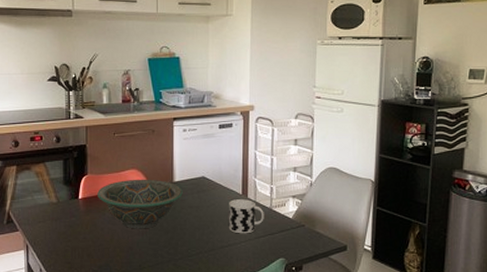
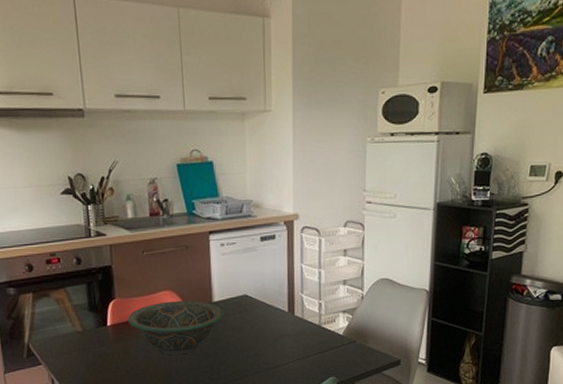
cup: present [228,199,264,234] -> none [274,317,313,354]

